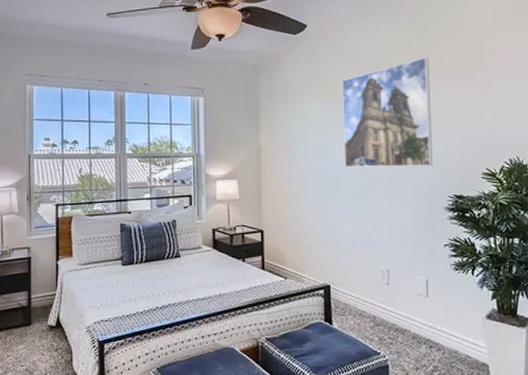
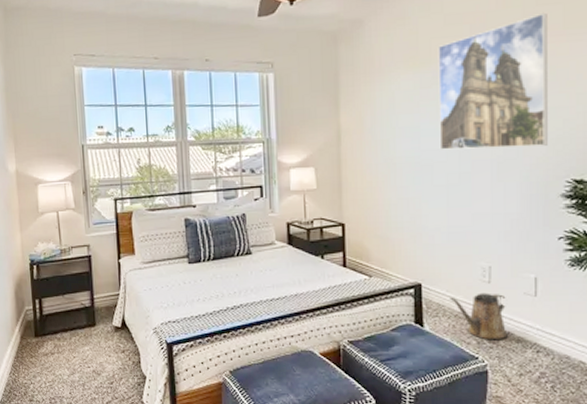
watering can: none [354,293,405,336] -> present [450,293,508,339]

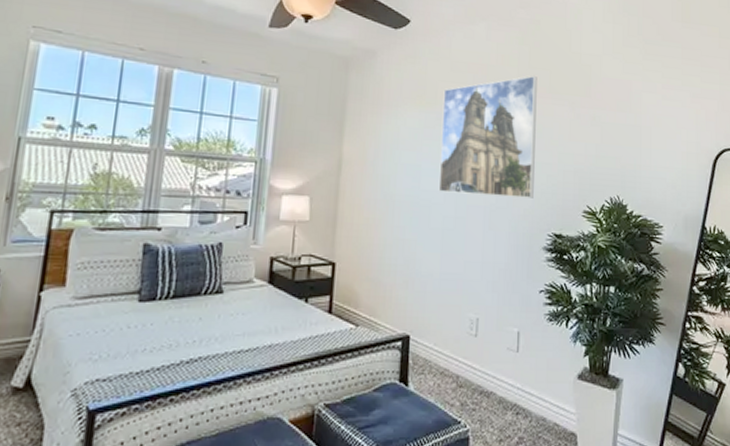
watering can: present [450,293,508,339] -> none [437,347,491,400]

